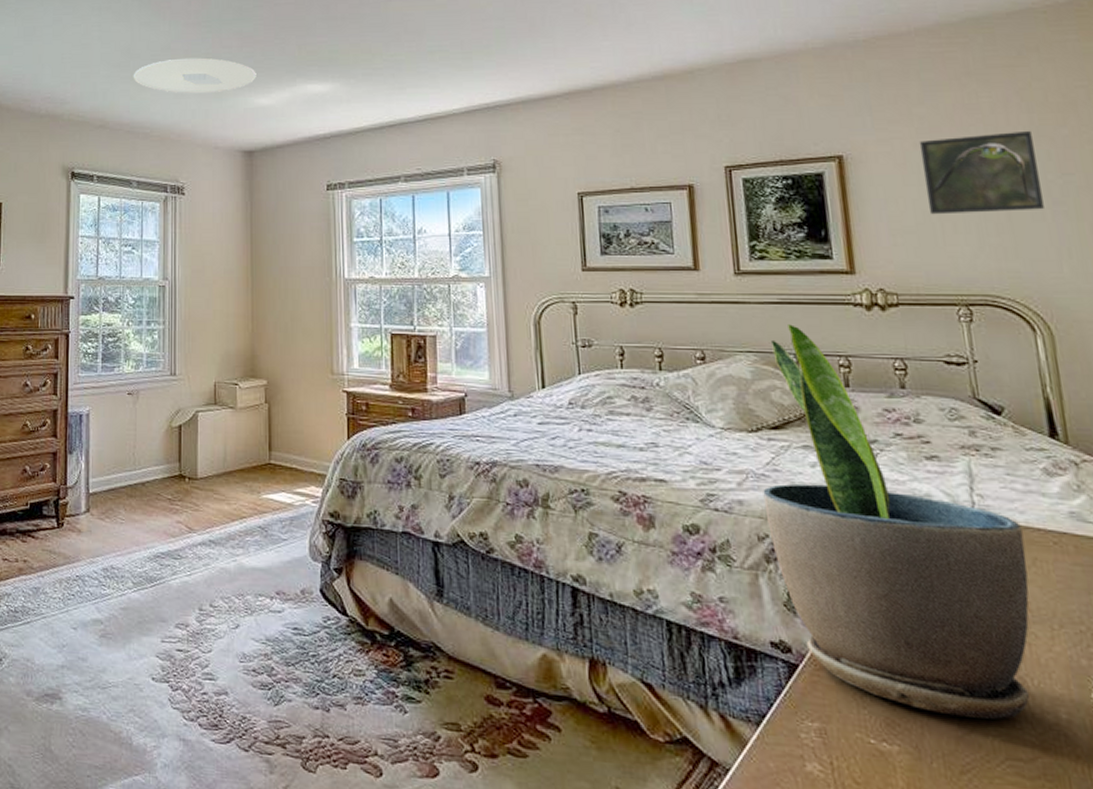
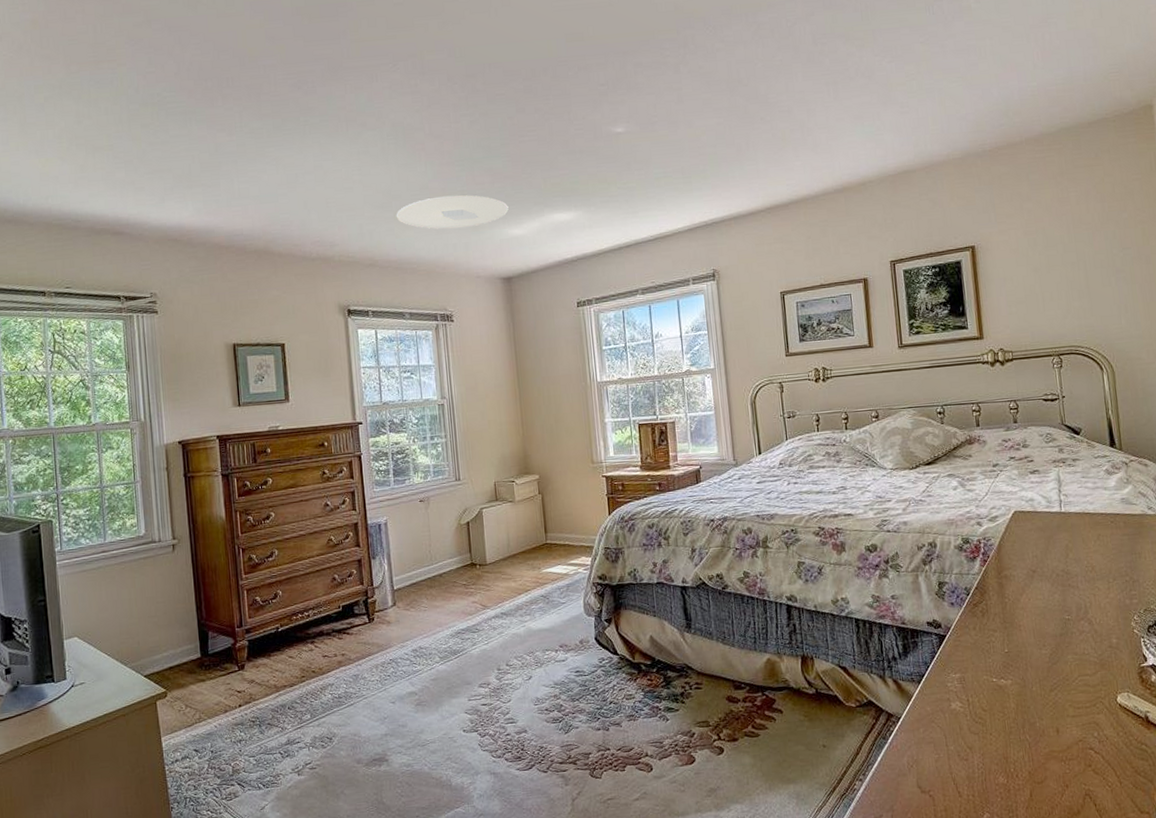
potted plant: present [763,324,1030,720] -> none [920,383,1095,653]
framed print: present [919,130,1044,215] -> none [1027,216,1110,288]

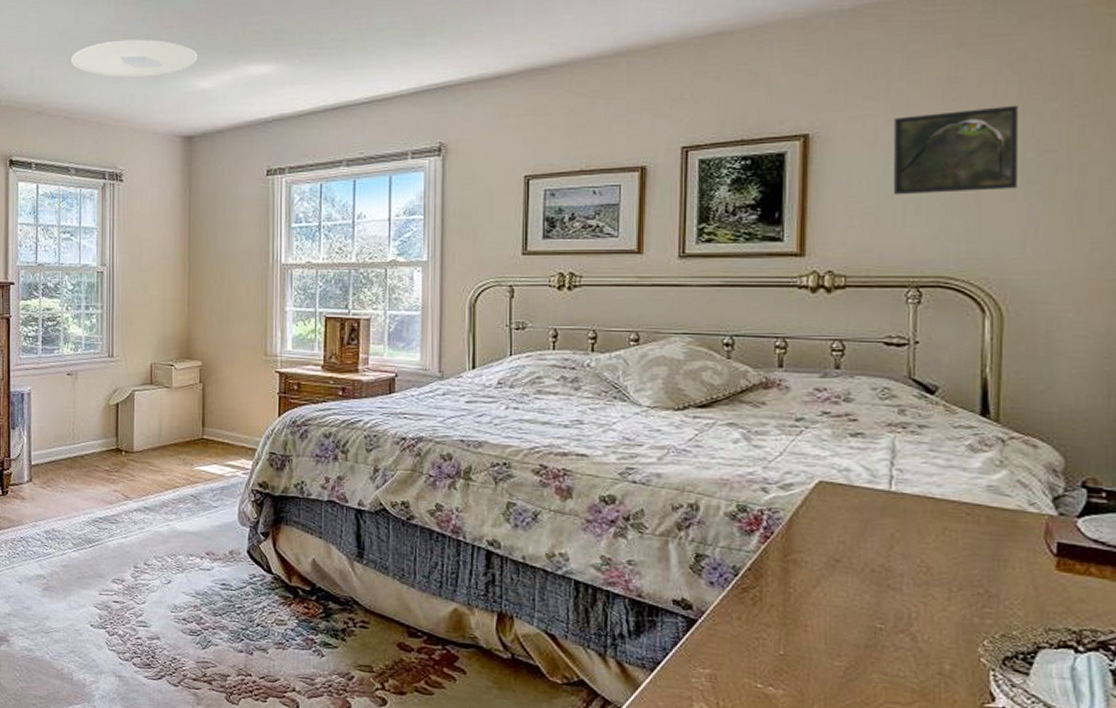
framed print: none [1027,216,1110,288] -> present [892,105,1018,195]

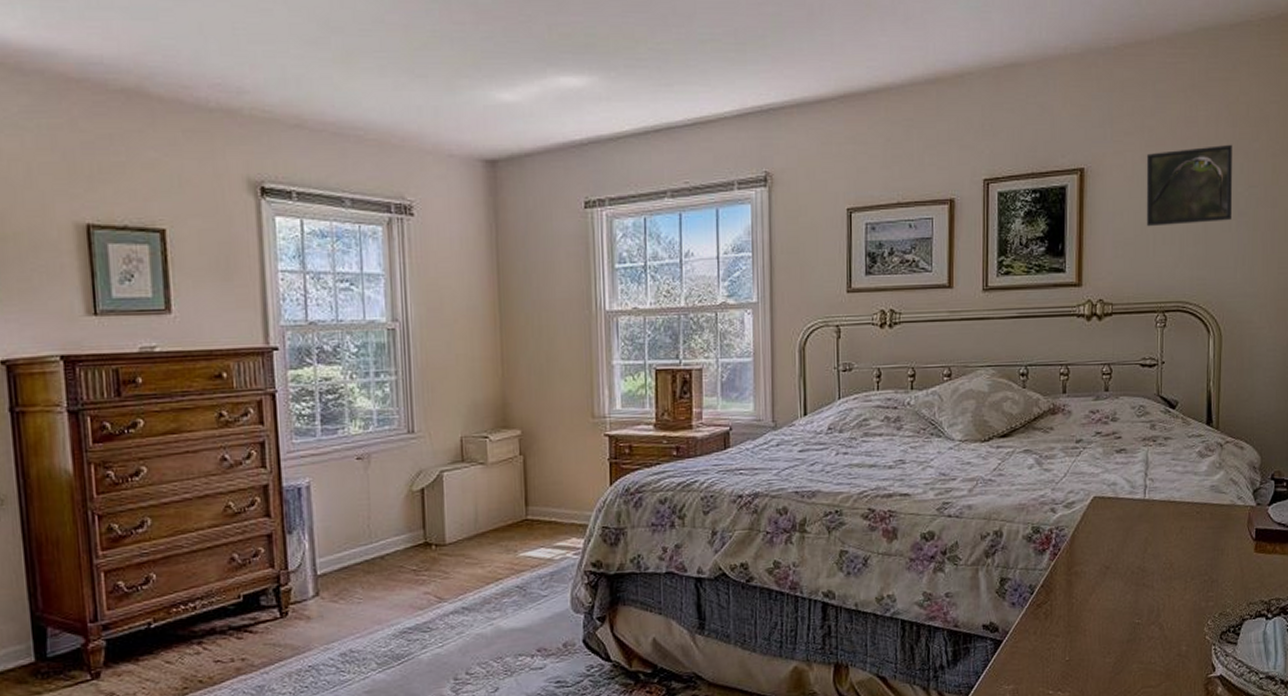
ceiling light: present [70,39,198,78] -> none [336,36,498,85]

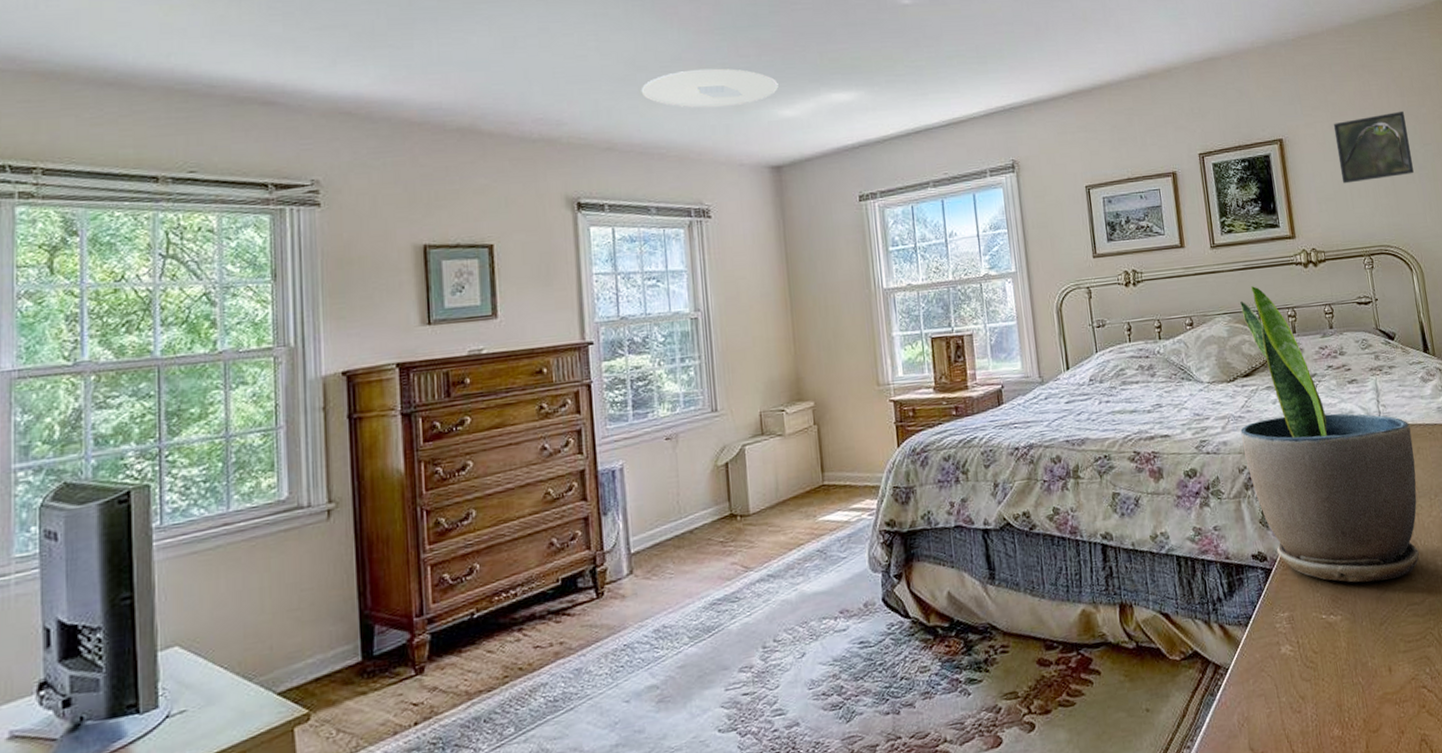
ceiling light: none [336,36,498,85] -> present [641,68,778,109]
potted plant: none [989,337,1177,662] -> present [1240,286,1420,583]

